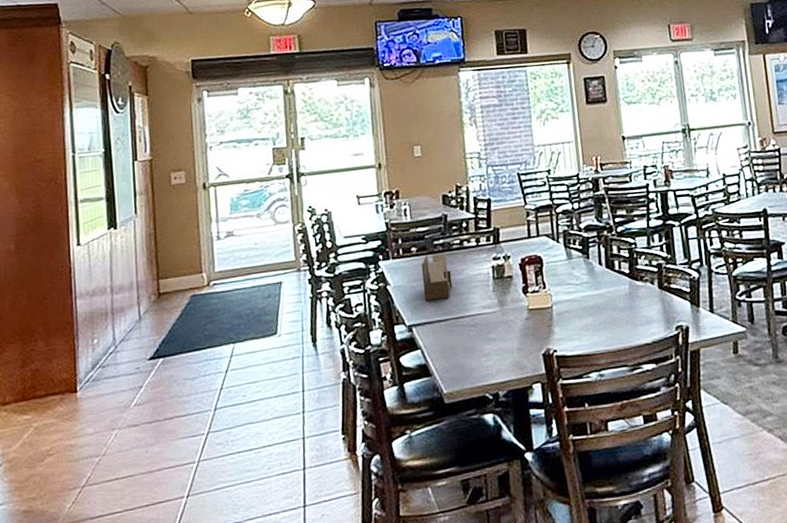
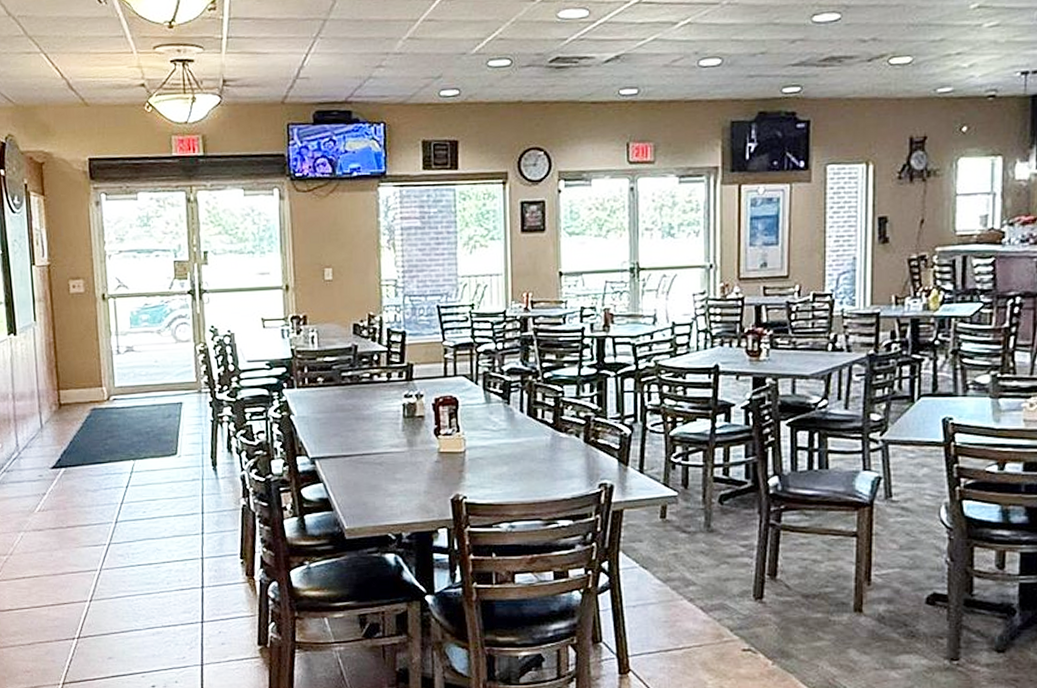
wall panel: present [421,253,453,301] -> none [327,386,360,434]

